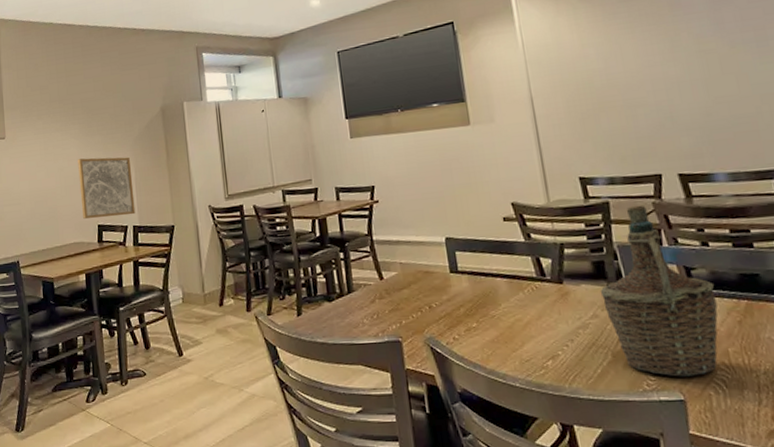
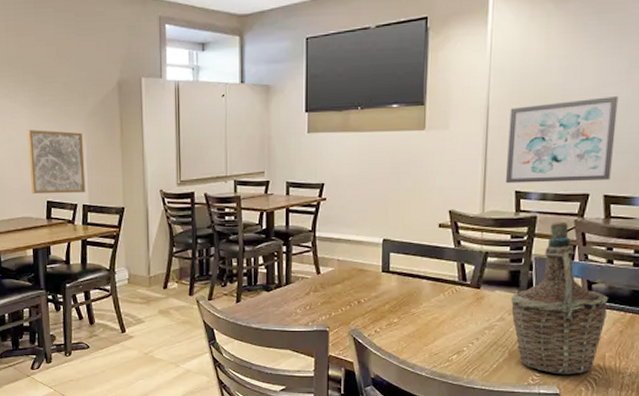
wall art: none [555,75,681,171] -> present [506,96,618,184]

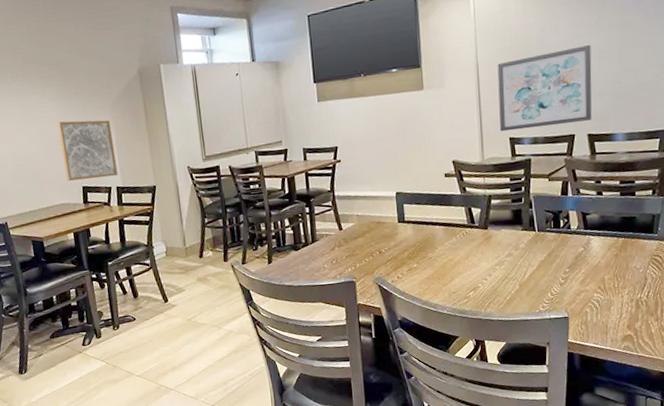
bottle: present [510,222,608,375] -> none [515,161,602,300]

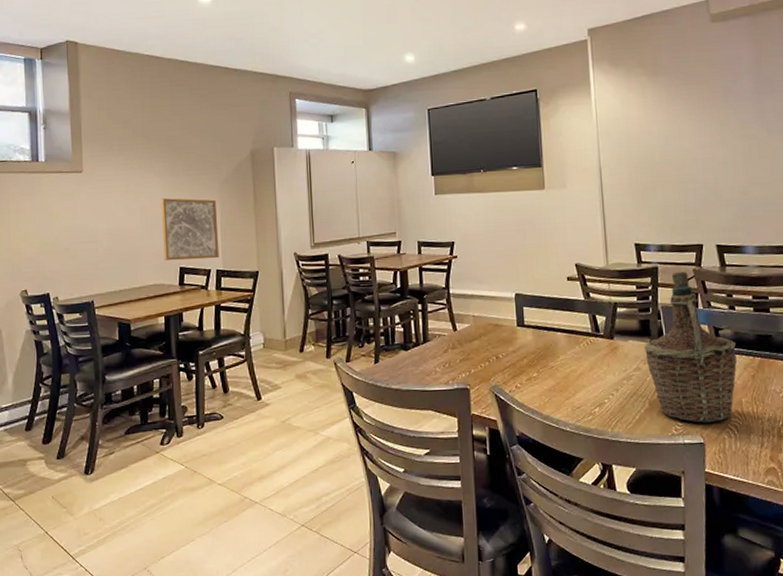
wall art: present [497,45,592,132] -> none [620,156,720,237]
bottle: none [515,161,602,300] -> present [644,271,737,423]

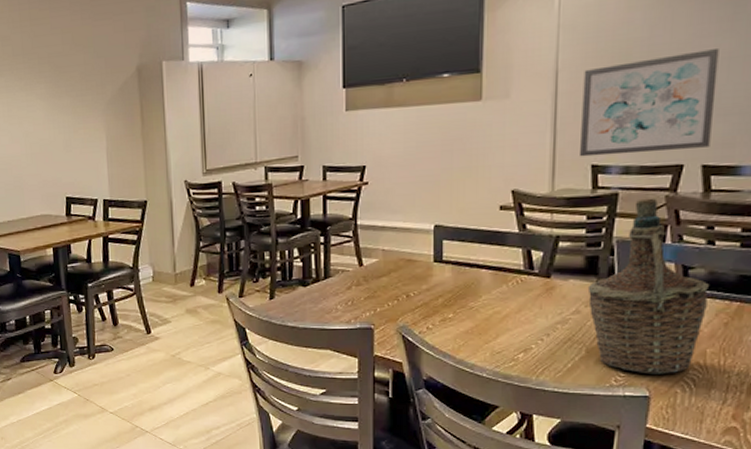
wall art: present [161,198,220,261] -> none [44,122,106,190]
wall art: none [620,156,720,237] -> present [580,49,719,157]

